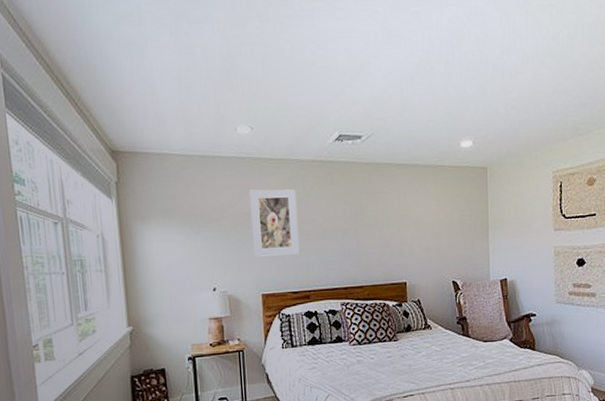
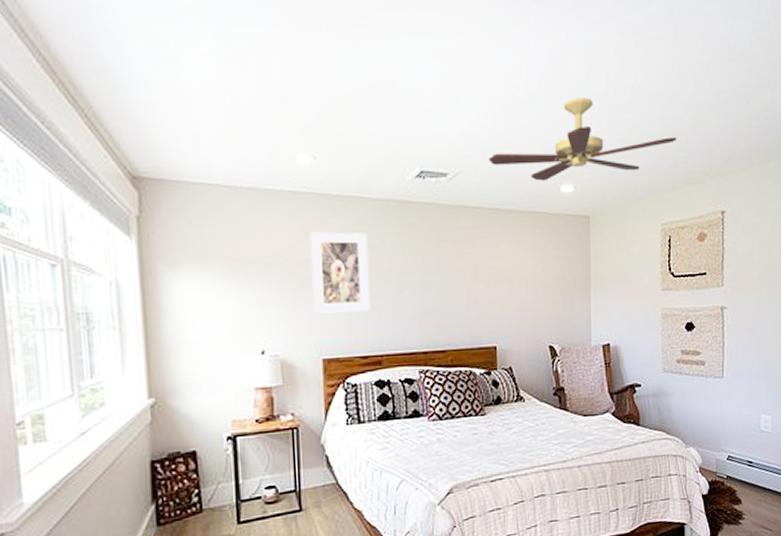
ceiling fan: none [397,63,567,139] -> present [489,97,677,181]

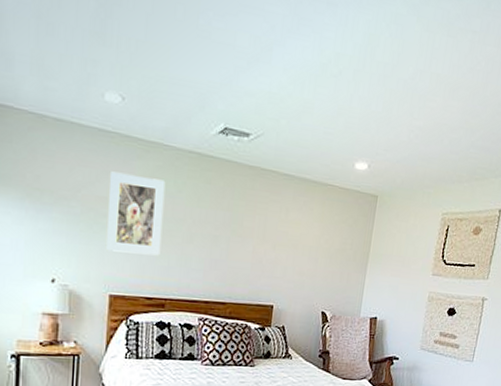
ceiling fan: present [489,97,677,181] -> none [292,78,472,159]

